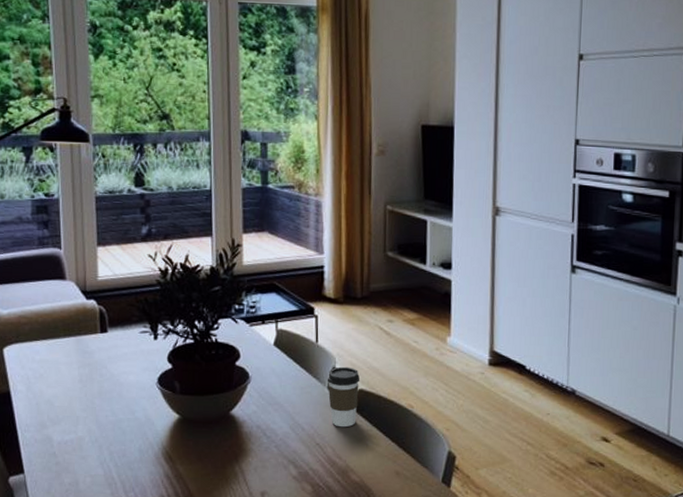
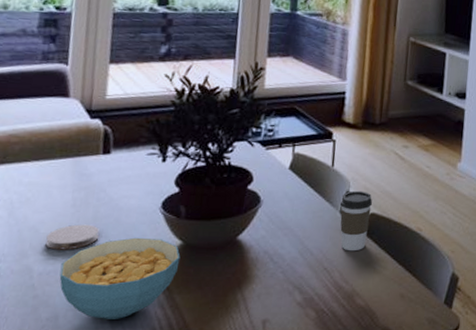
coaster: none [61,398,105,422] -> present [45,224,99,250]
cereal bowl: none [75,411,179,486] -> present [59,237,180,319]

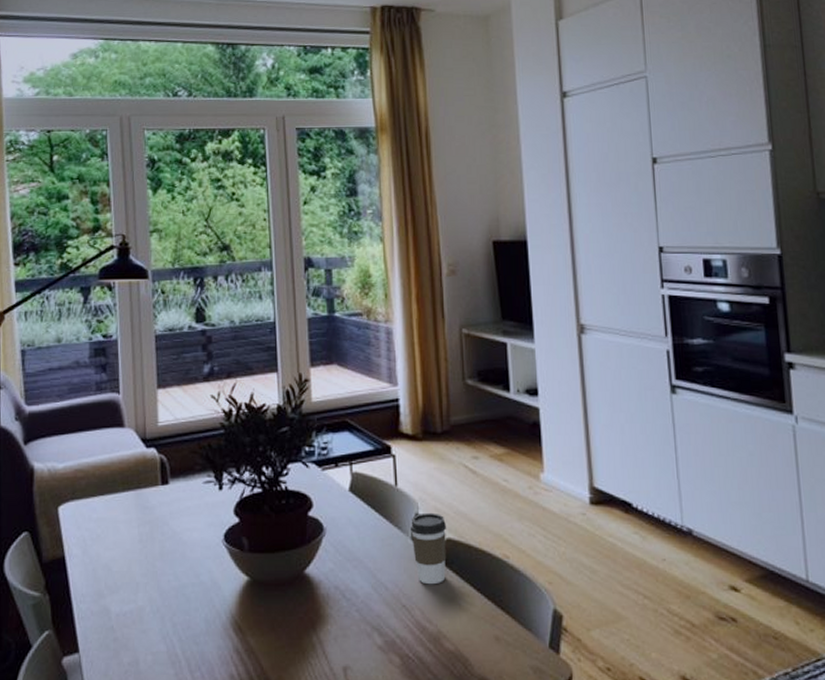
coaster: present [45,224,99,250] -> none [119,561,167,589]
cereal bowl: present [59,237,180,319] -> none [135,574,249,664]

